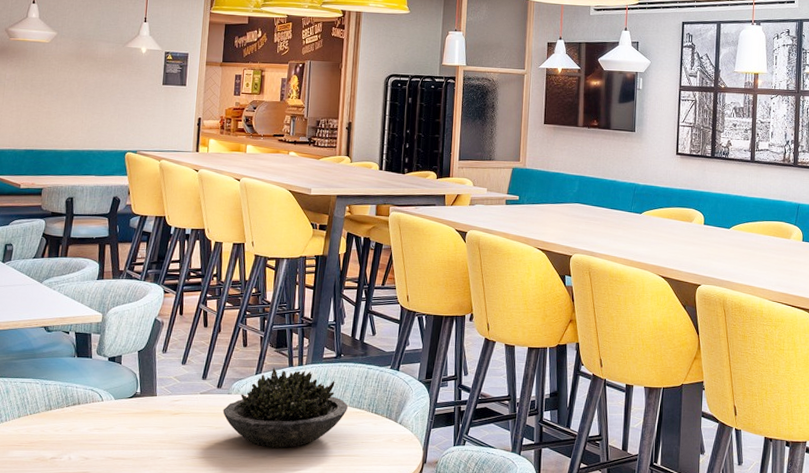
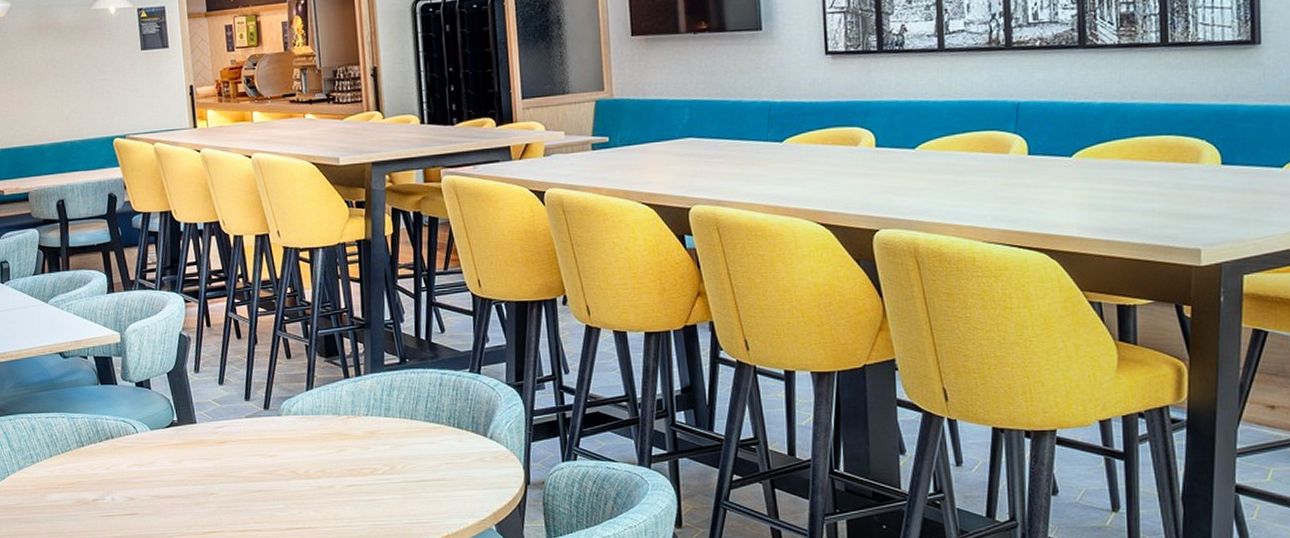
succulent plant: present [222,367,348,448] -> none [274,381,423,475]

